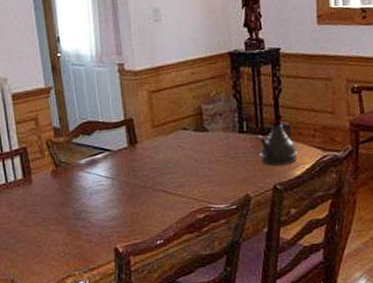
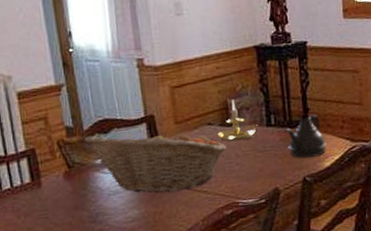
fruit basket: none [68,132,201,194] -> present [83,129,227,193]
candle holder: none [191,105,230,147] -> present [217,99,258,141]

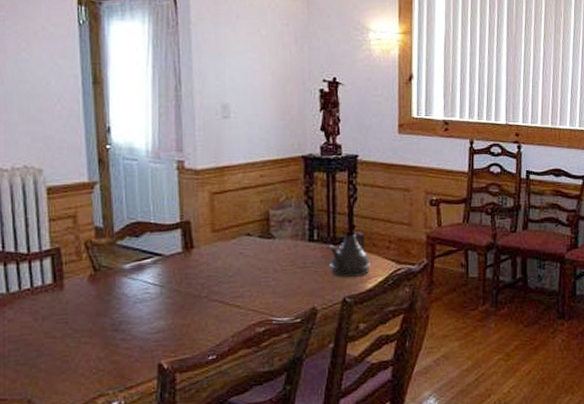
fruit basket: present [83,129,227,193] -> none [112,237,265,305]
candle holder: present [217,99,258,141] -> none [255,210,299,255]

